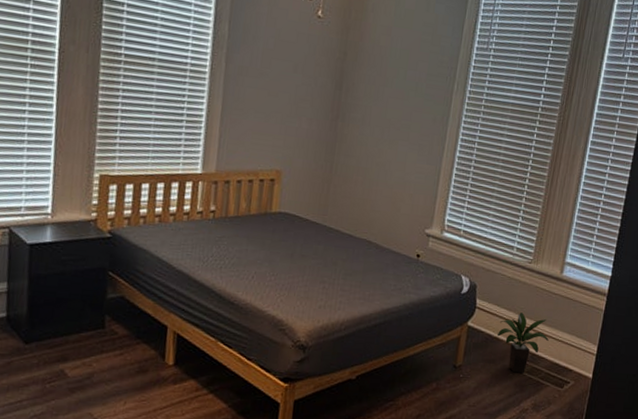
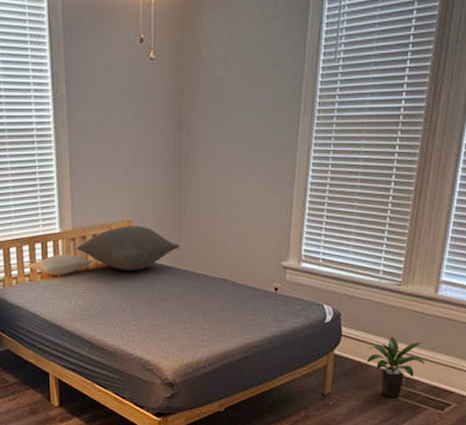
pillow: none [160,196,234,220] -> present [28,254,93,275]
pillow: none [217,175,328,223] -> present [76,226,180,271]

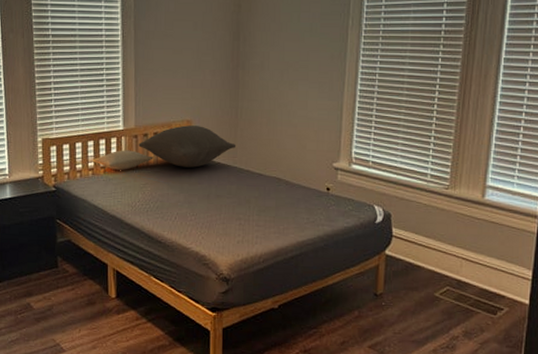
potted plant: present [367,337,425,398] -> none [418,239,475,301]

